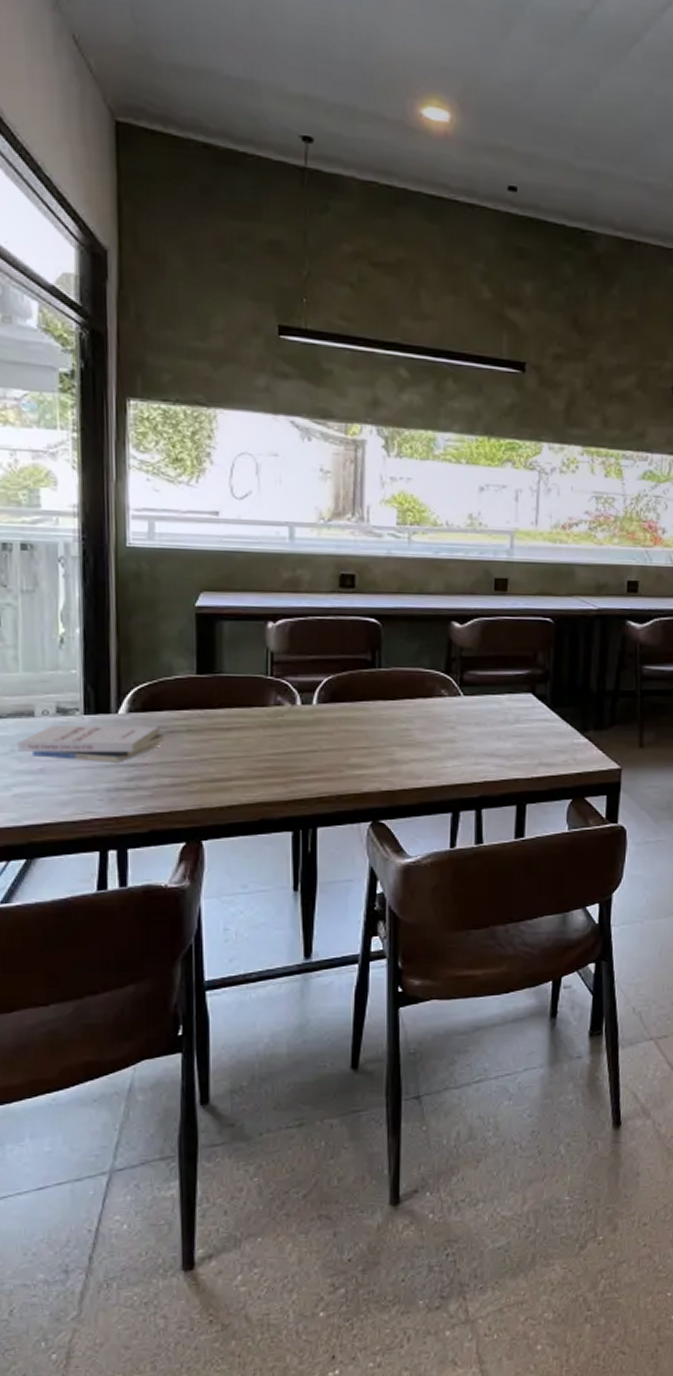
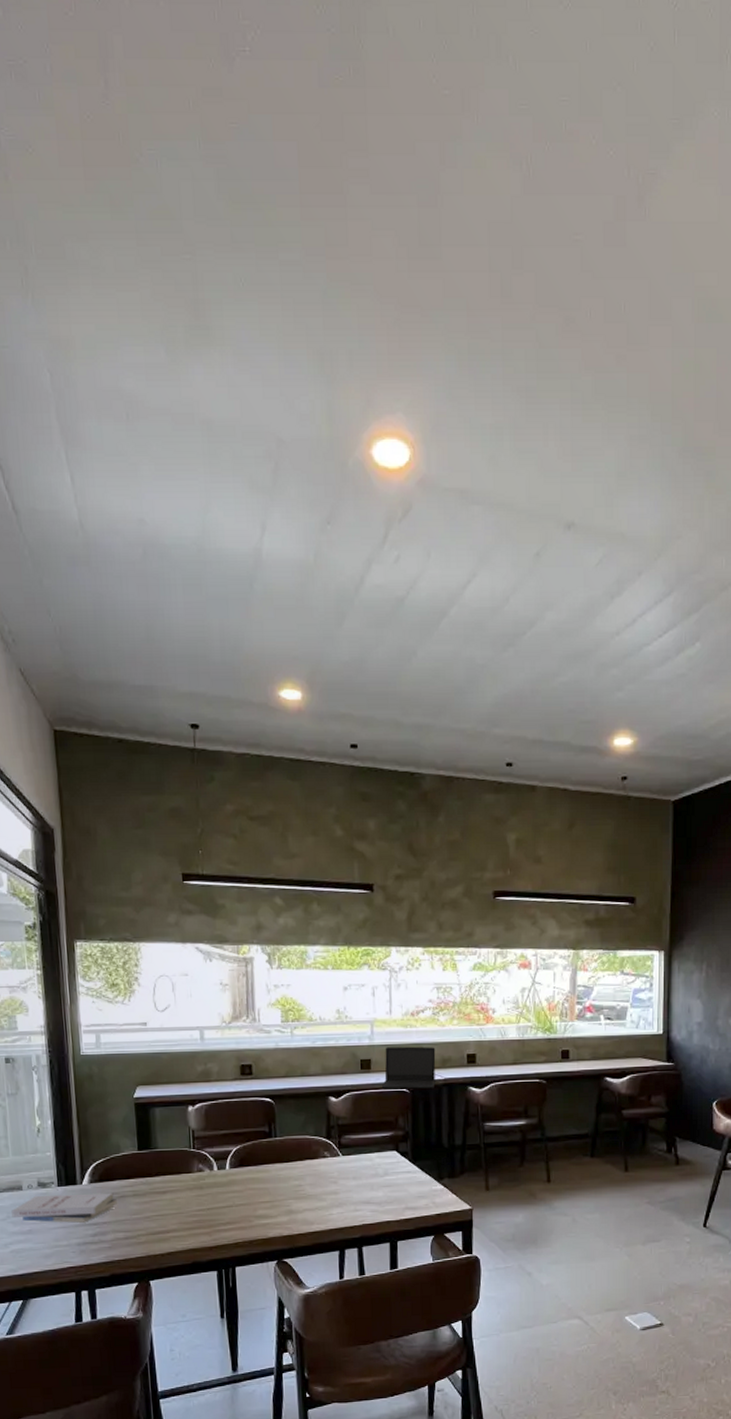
laptop: none [520,565,589,621] -> present [382,1046,436,1090]

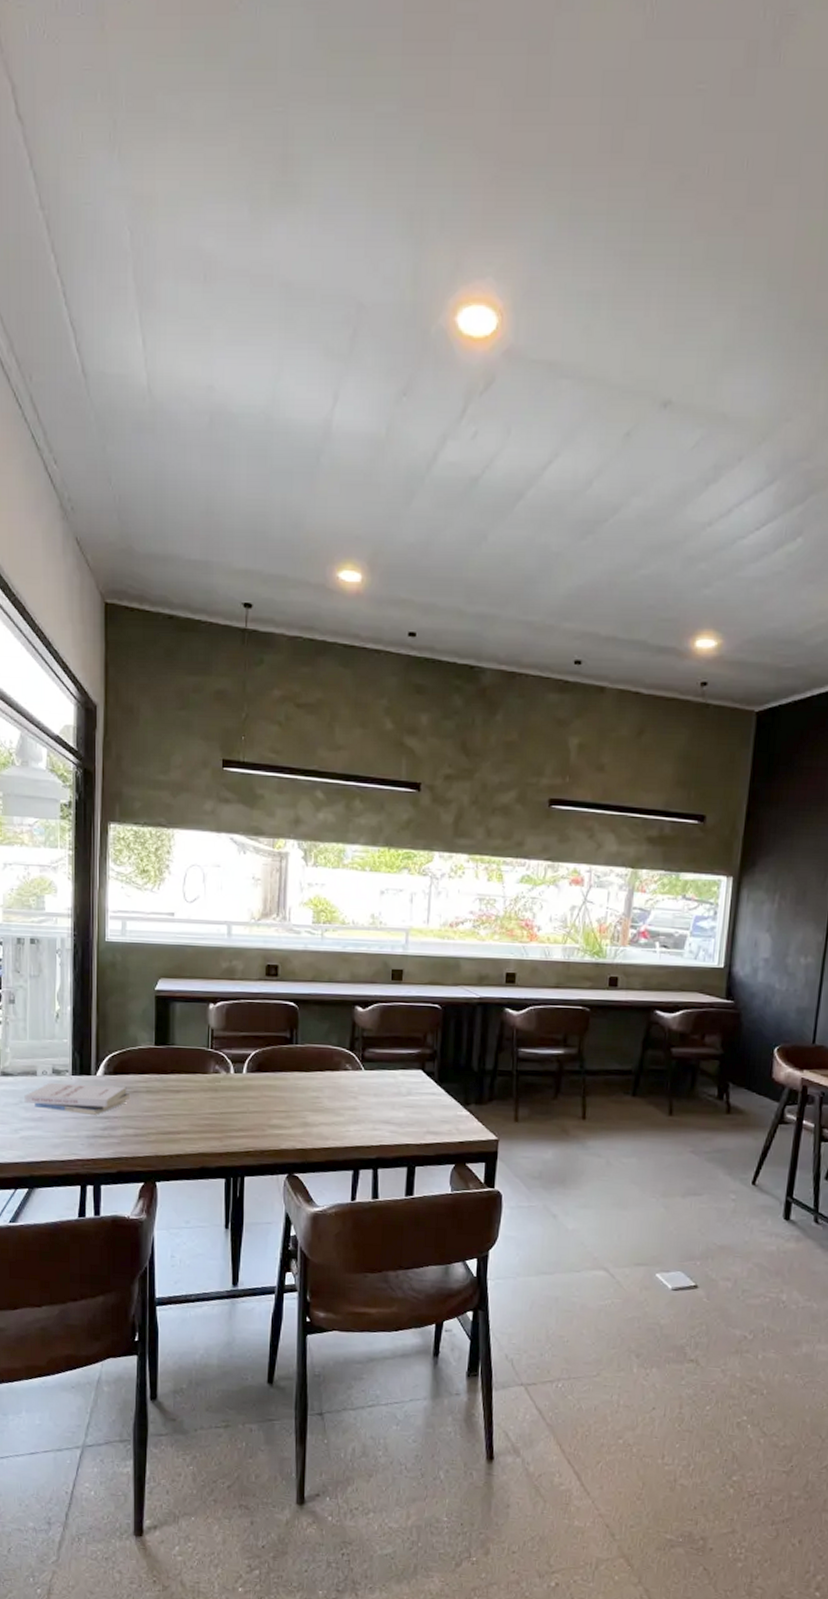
laptop: present [382,1046,436,1090] -> none [413,958,473,1008]

